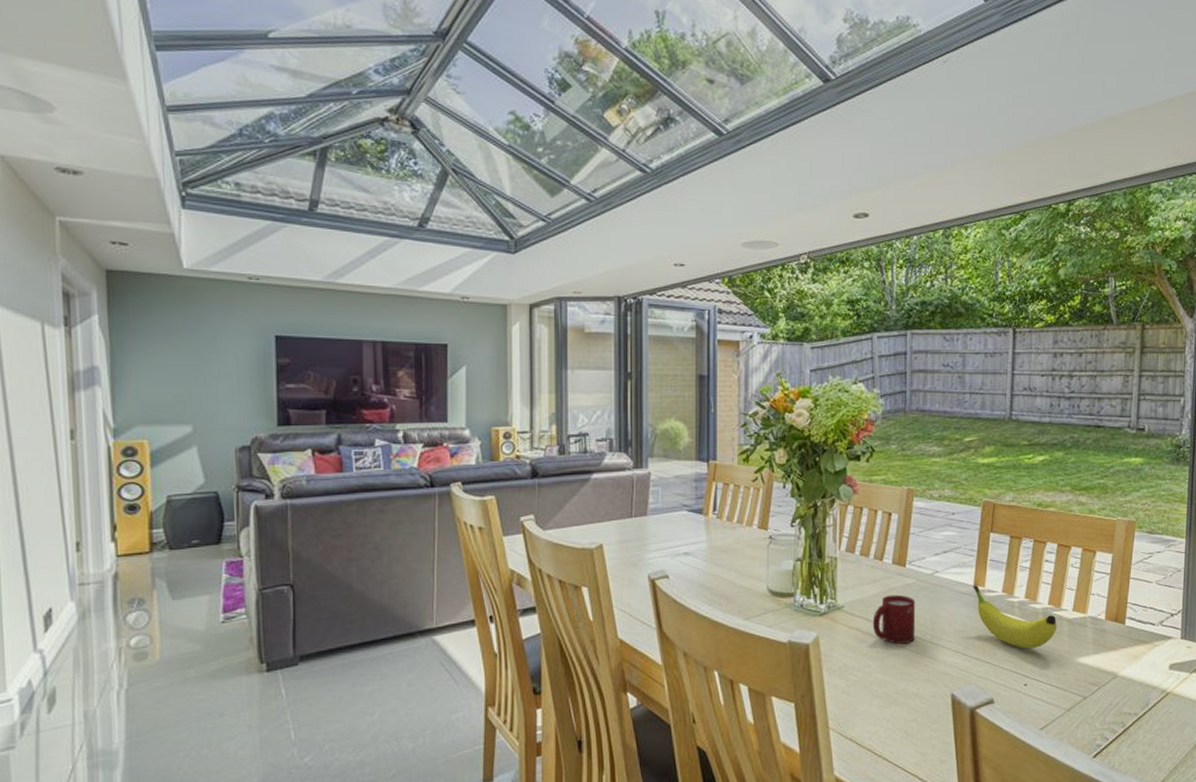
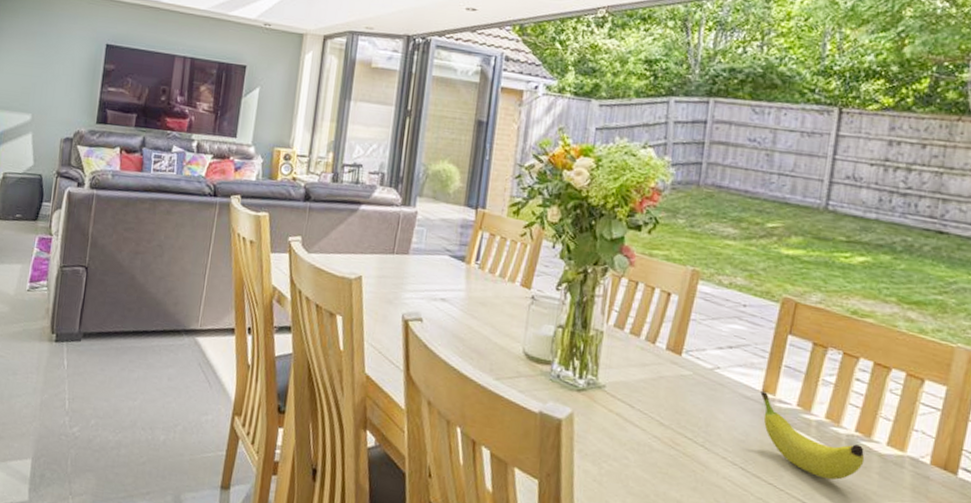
cup: present [872,594,916,644] -> none [635,383,689,442]

